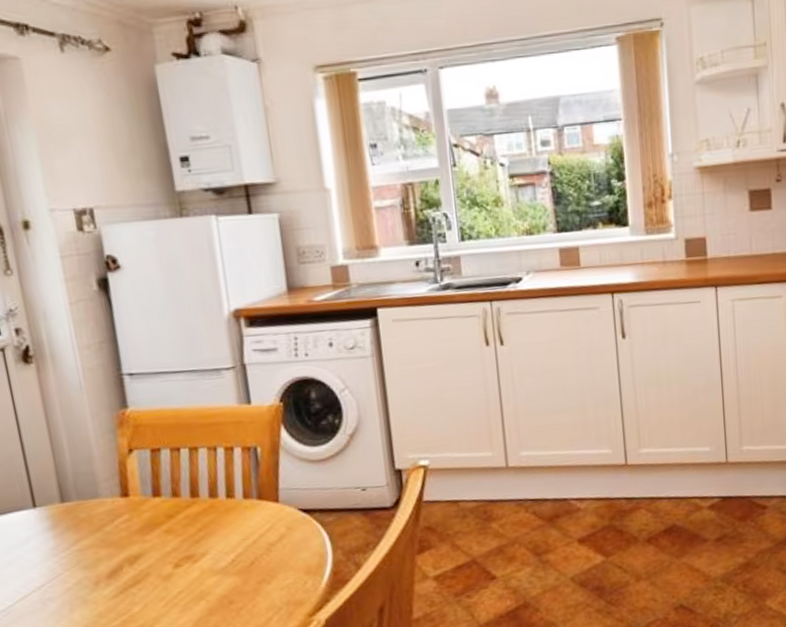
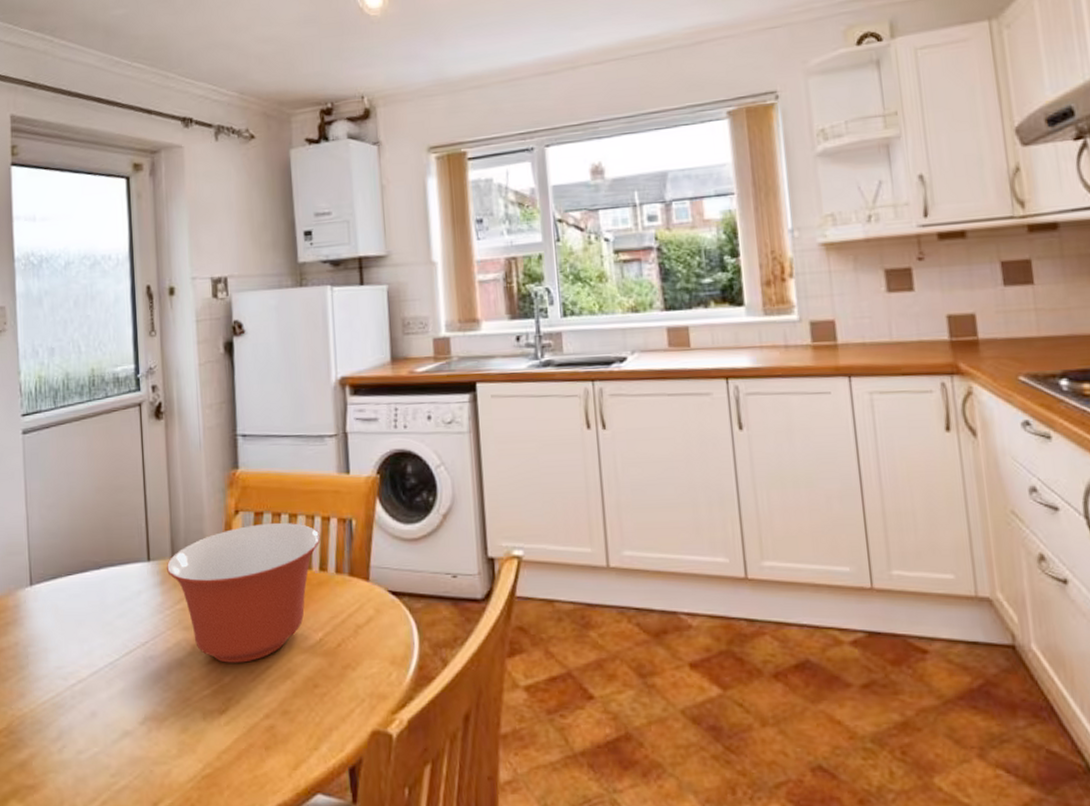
mixing bowl: none [56,456,225,594] -> present [166,522,321,663]

